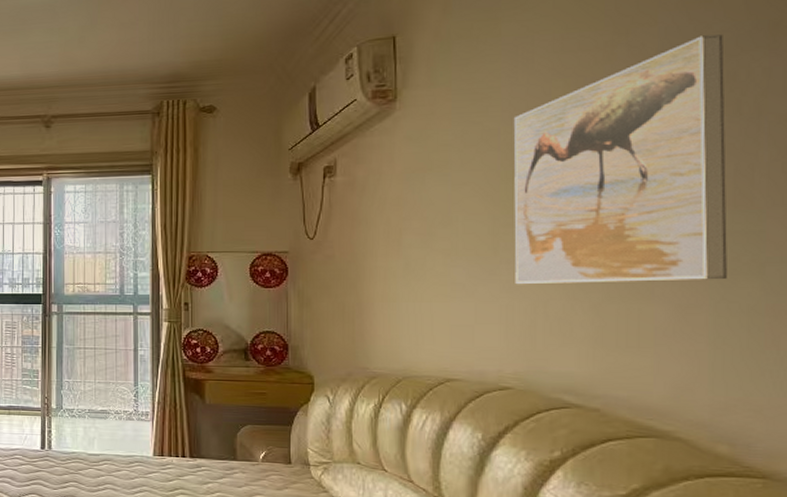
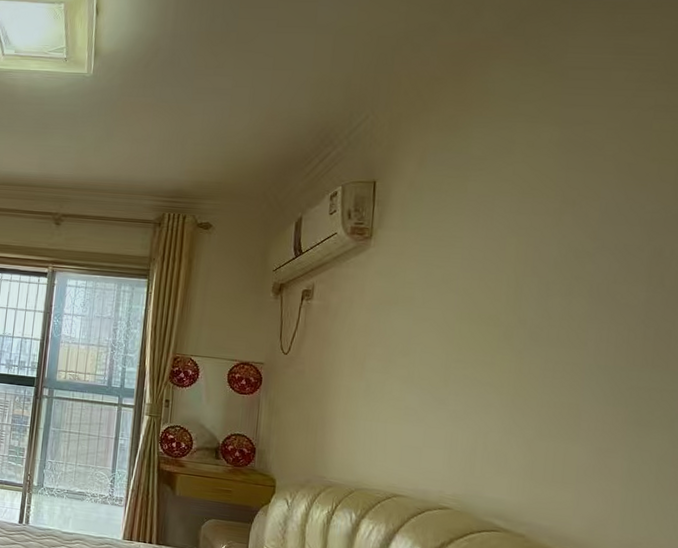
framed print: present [513,34,727,285] -> none [461,214,654,430]

